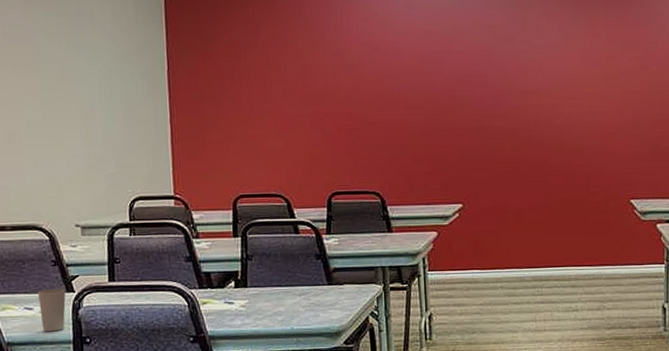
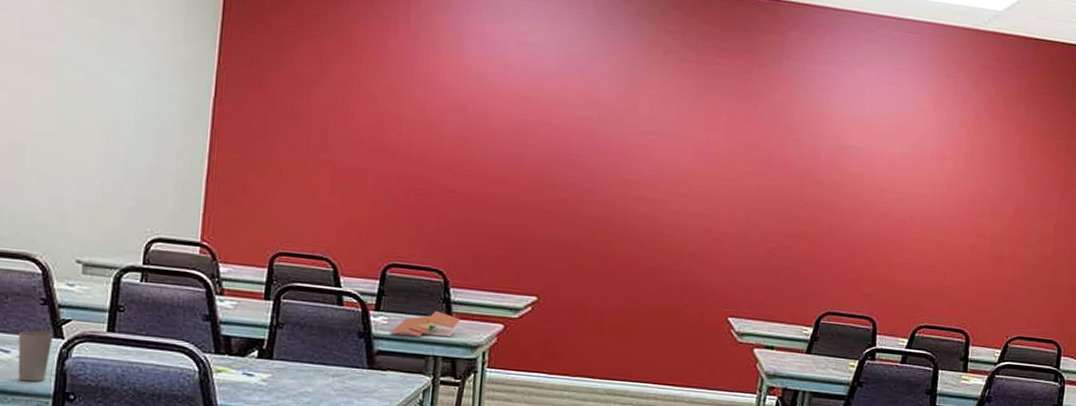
papers: none [342,228,400,254] -> present [390,311,460,338]

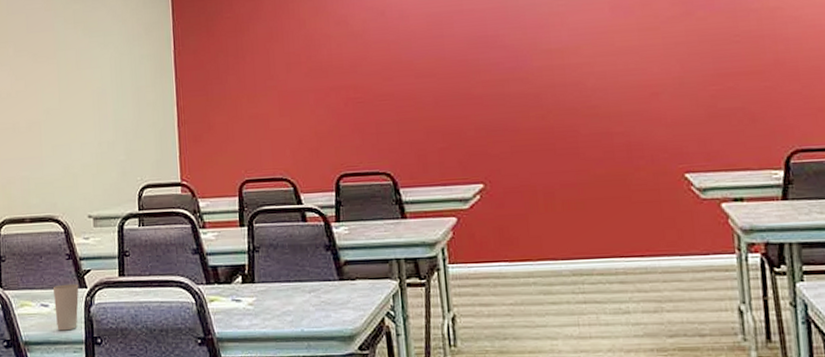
papers: present [390,311,460,338] -> none [353,213,415,244]

